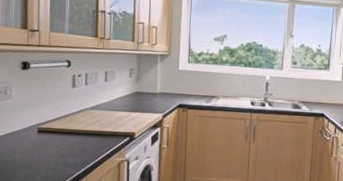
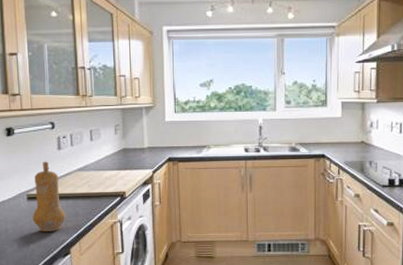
pepper mill: none [41,97,75,165] -> present [32,161,67,231]

